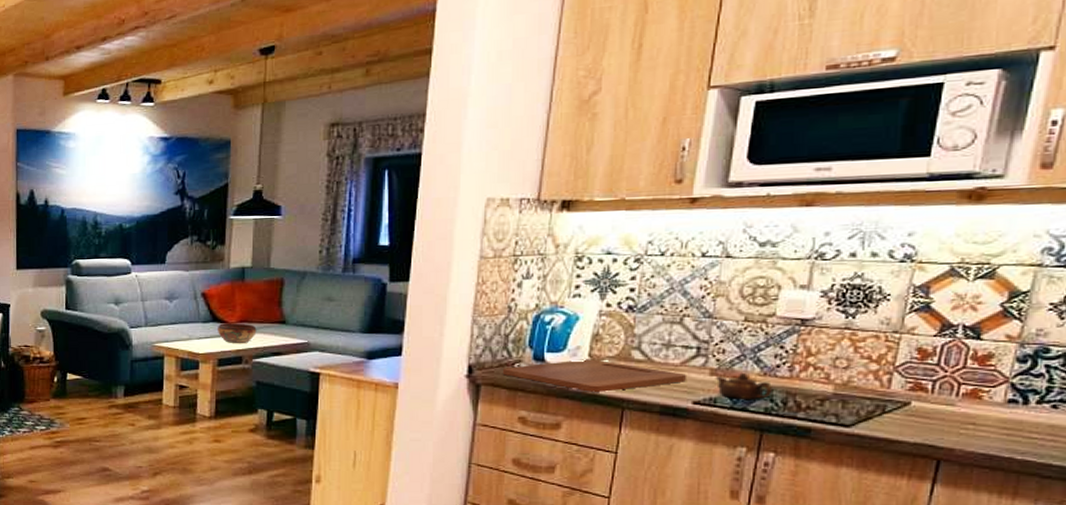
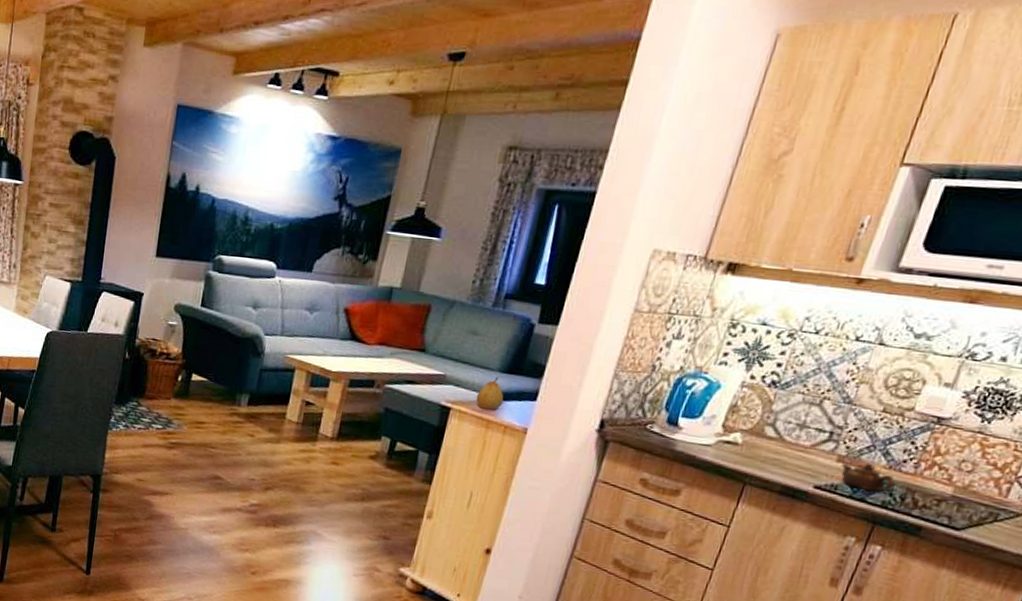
decorative bowl: present [218,323,257,344] -> none [354,343,395,368]
fruit: none [342,337,370,371] -> present [475,376,504,411]
cutting board: present [502,359,688,393] -> none [633,427,815,466]

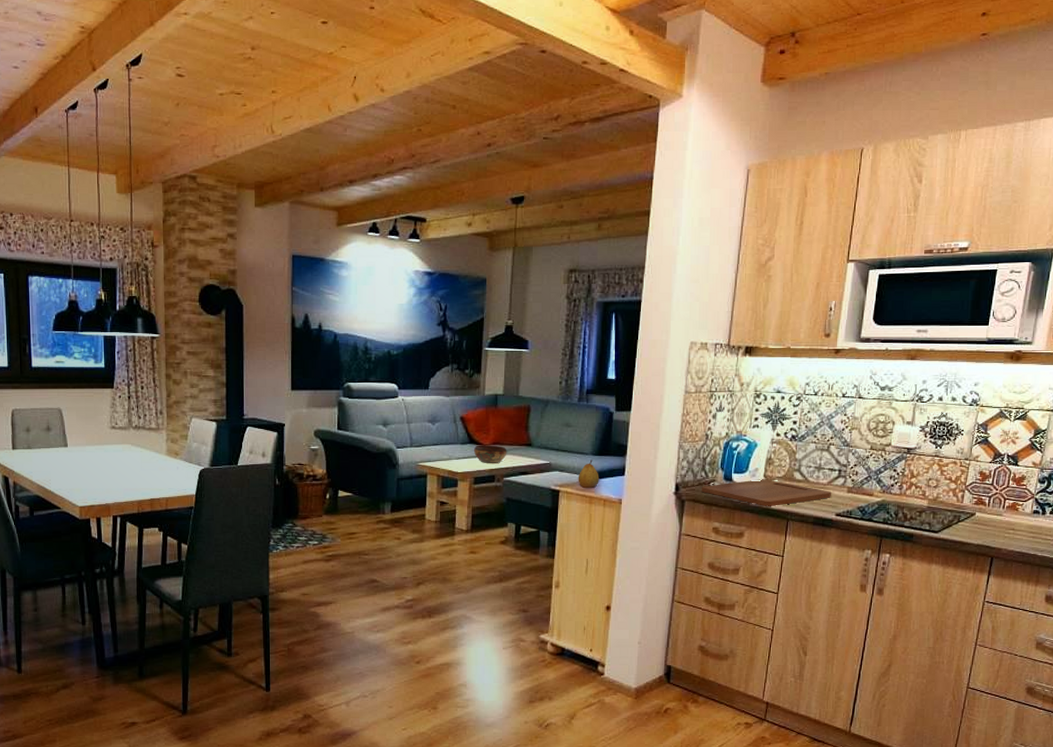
decorative bowl: none [354,343,395,368] -> present [474,445,507,464]
cutting board: none [633,427,815,466] -> present [701,479,832,507]
teapot: present [840,462,895,493] -> none [851,490,889,513]

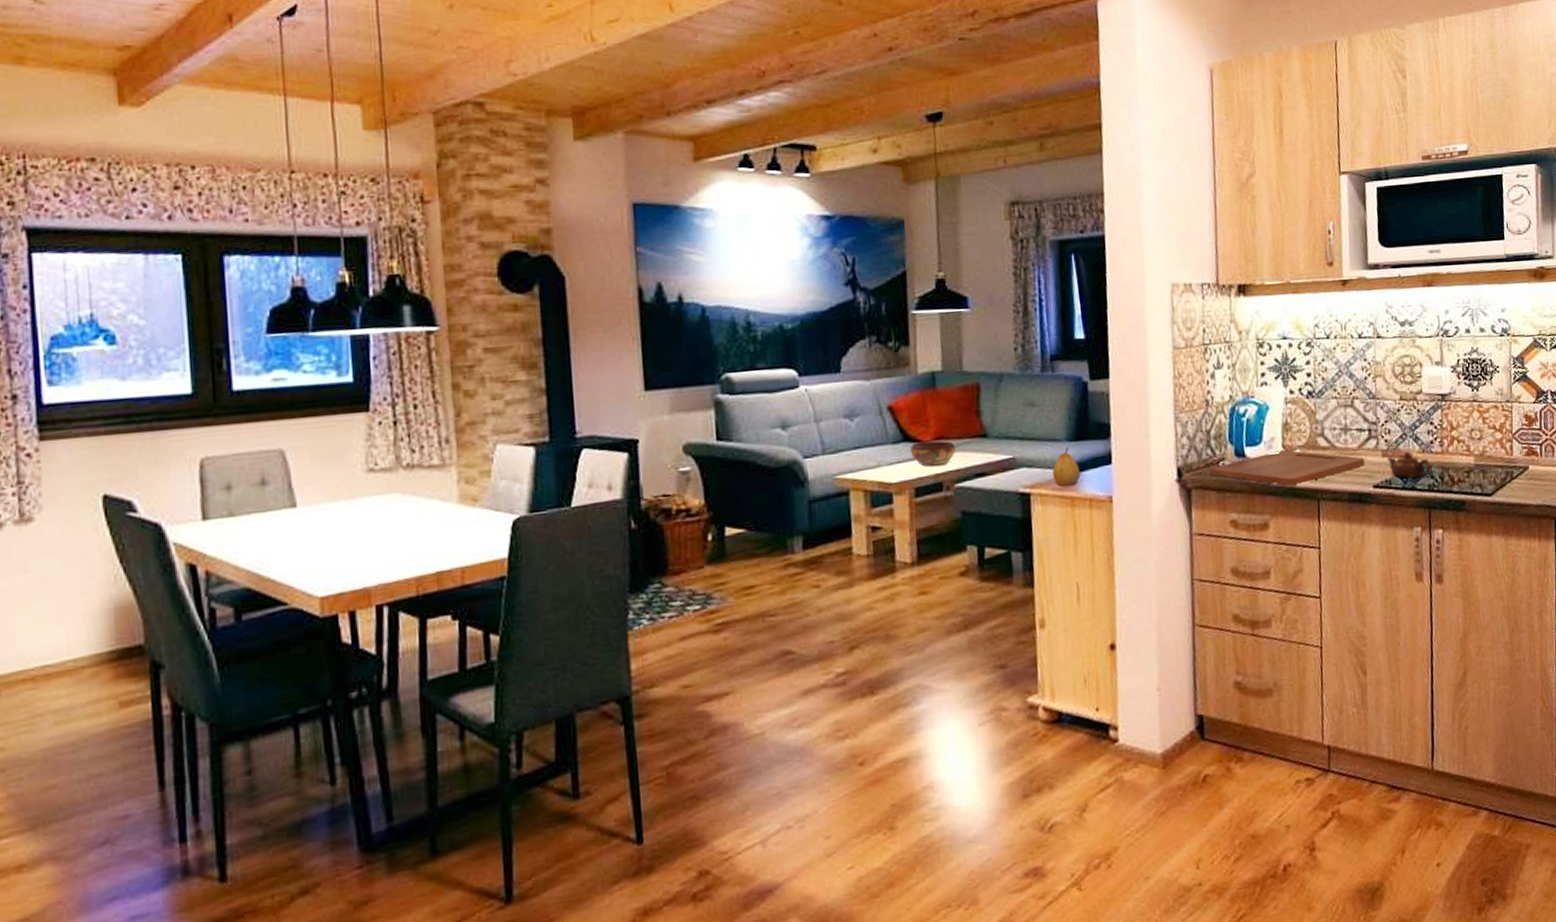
teapot: none [851,490,889,513] -> present [1386,451,1432,480]

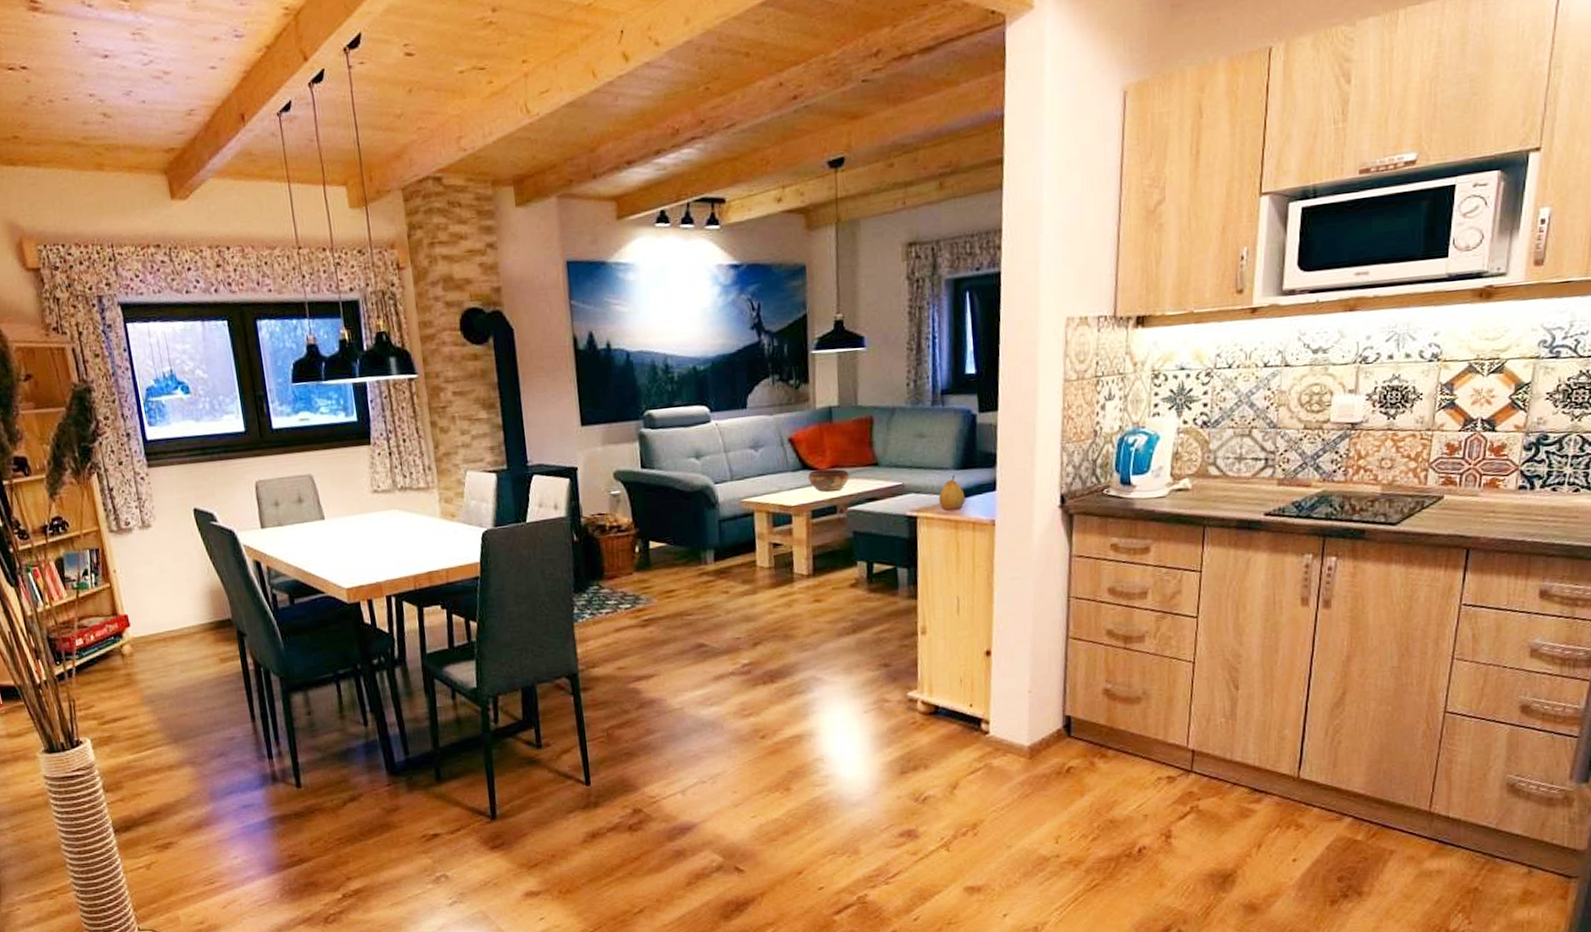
cutting board: present [1209,449,1365,486] -> none [1092,478,1259,513]
teapot: present [1386,451,1432,480] -> none [1282,480,1332,508]

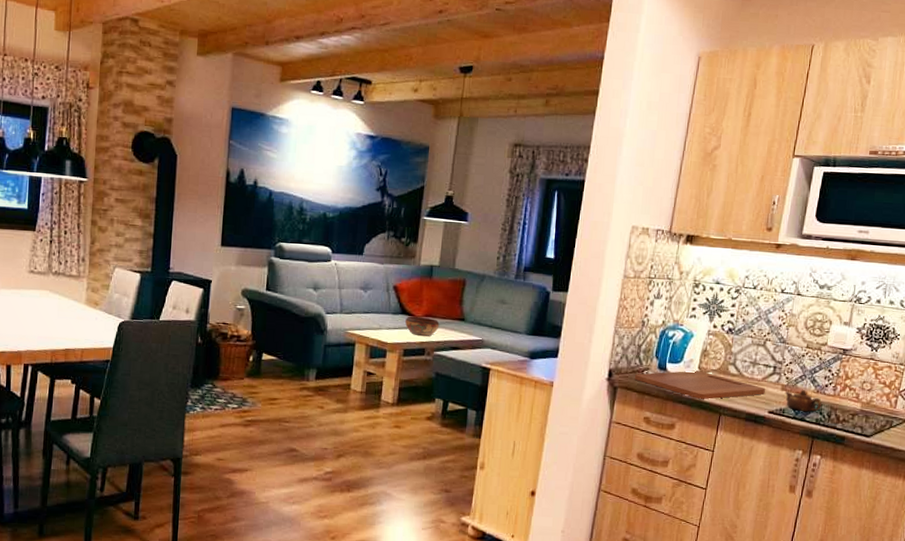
fruit: present [938,475,966,512] -> none [509,339,532,369]
cutting board: none [1092,478,1259,513] -> present [634,370,766,400]
teapot: none [1282,480,1332,508] -> present [784,389,823,413]

